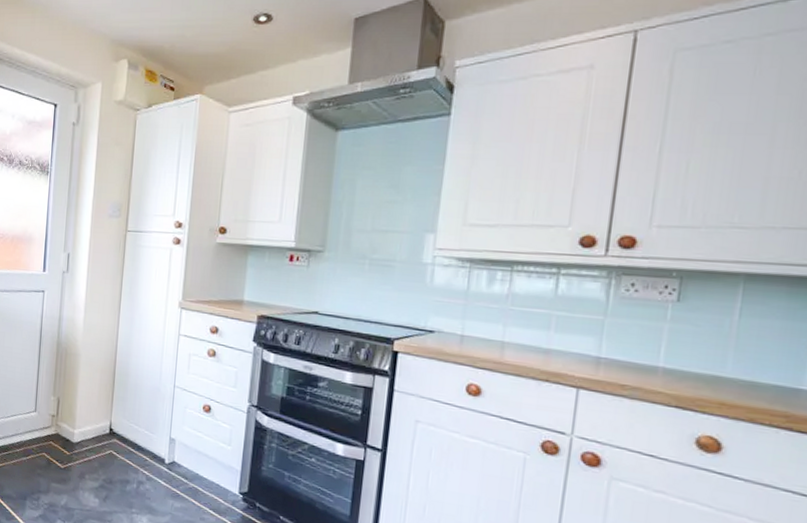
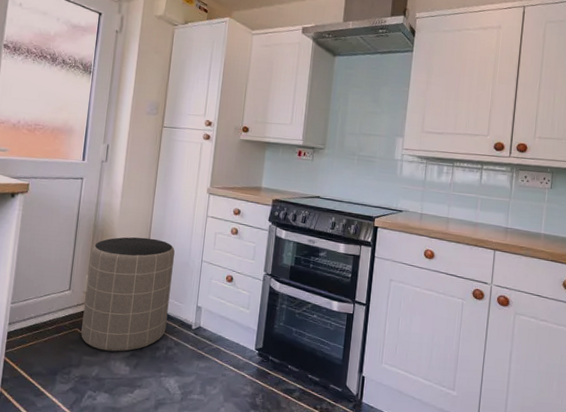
trash can: none [48,356,144,482] -> present [81,237,175,352]

